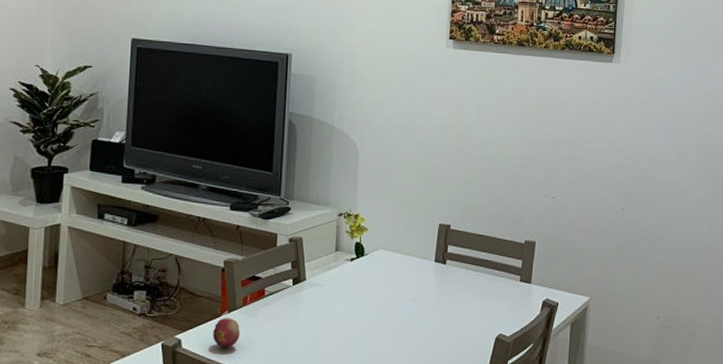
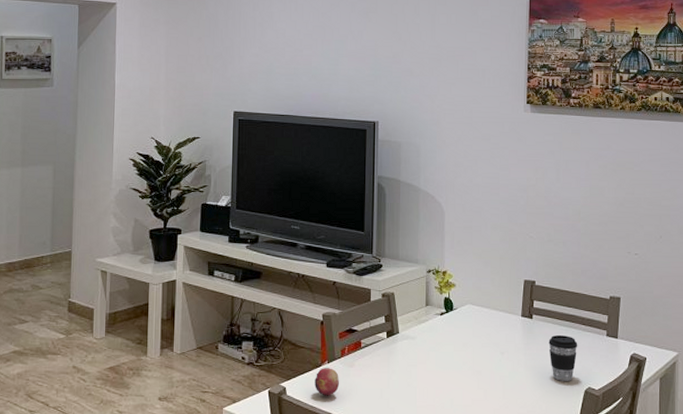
coffee cup: none [461,281,491,328] -> present [548,335,578,381]

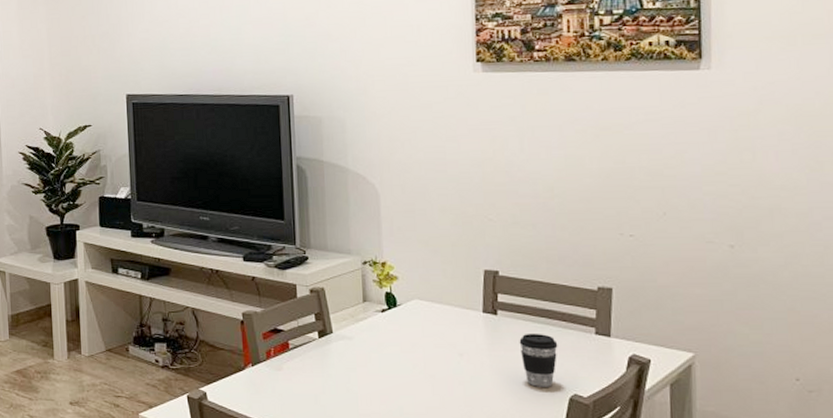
fruit: present [315,368,339,396] -> none [238,371,266,402]

